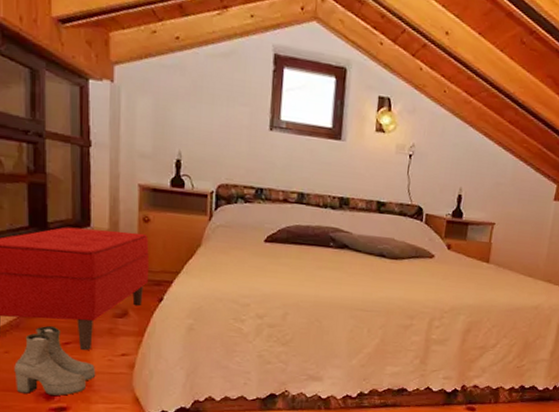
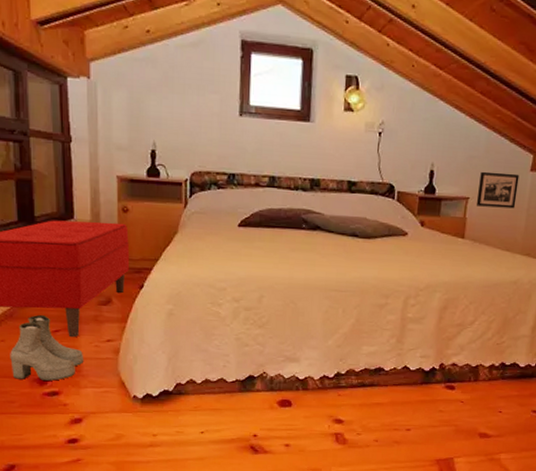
picture frame: none [501,198,543,236] -> present [476,171,520,209]

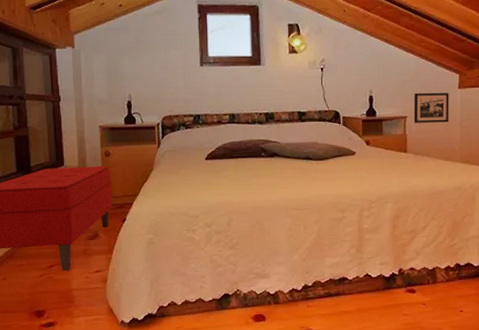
boots: present [10,315,84,381] -> none [11,253,76,313]

